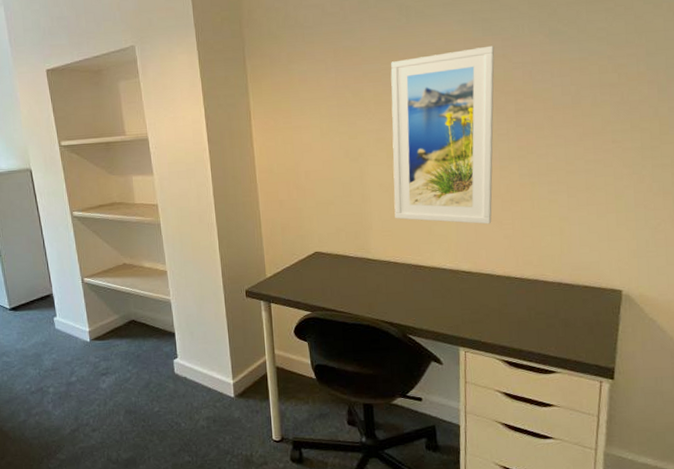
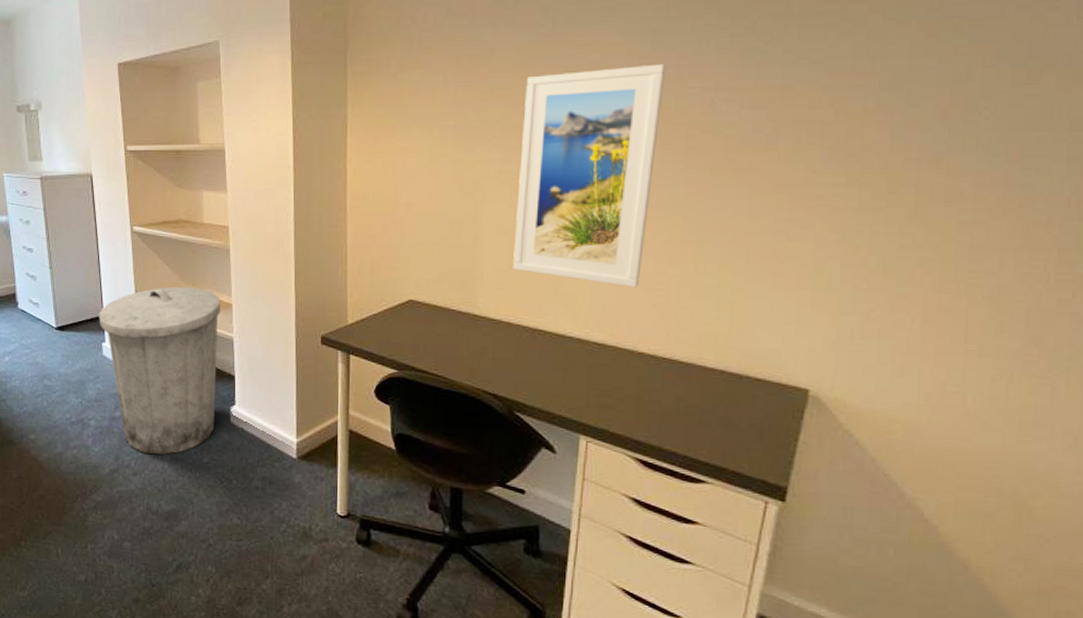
trash can: none [48,260,161,411] -> present [99,286,221,455]

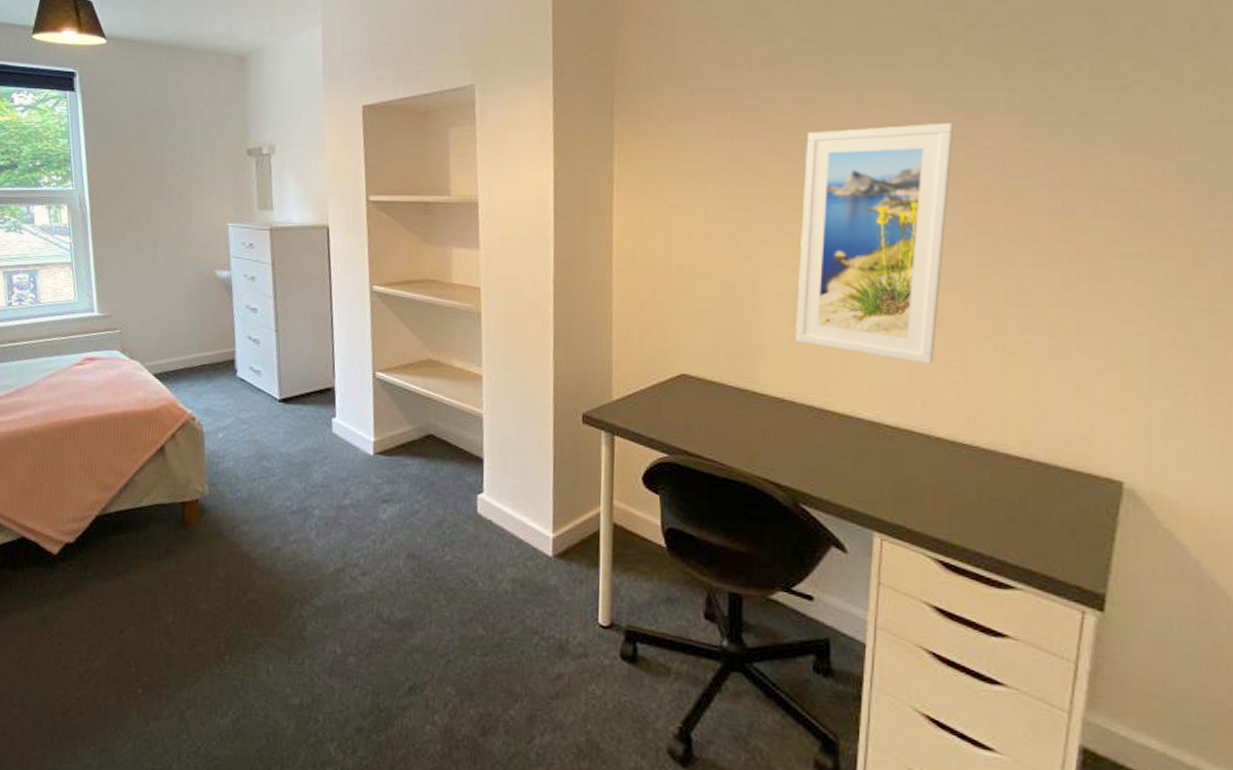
trash can: present [99,286,221,455] -> none [329,354,470,552]

